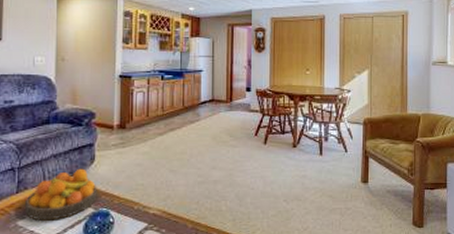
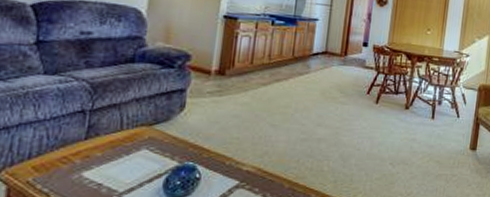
fruit bowl: present [25,168,97,221] -> none [94,116,185,173]

